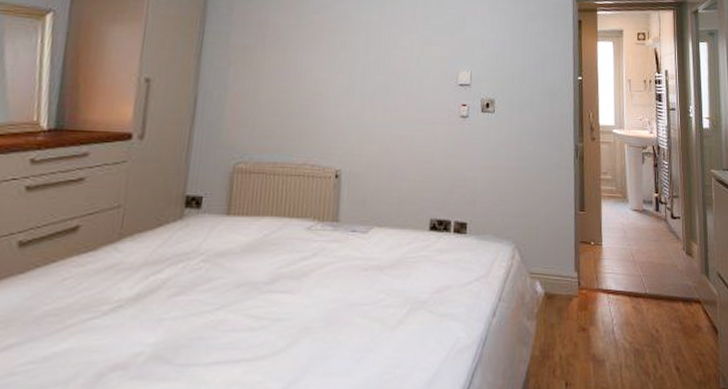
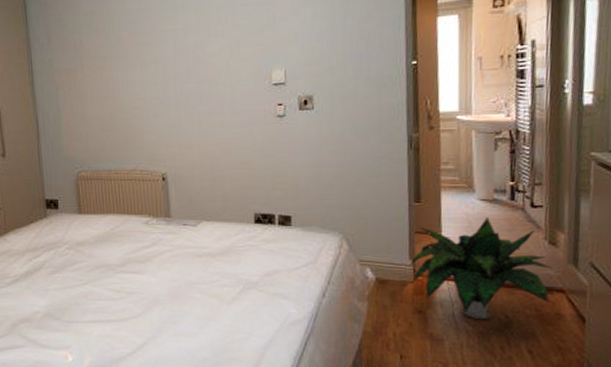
potted plant: none [575,227,690,335] -> present [409,217,552,319]

